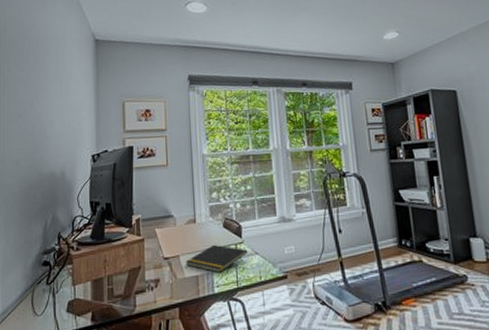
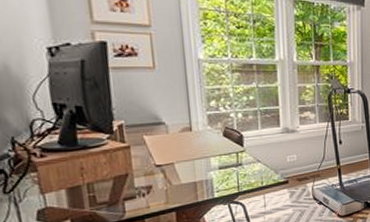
notepad: present [185,244,248,273] -> none [181,152,250,179]

